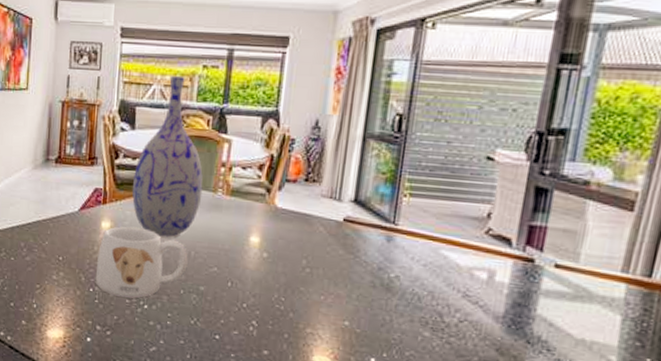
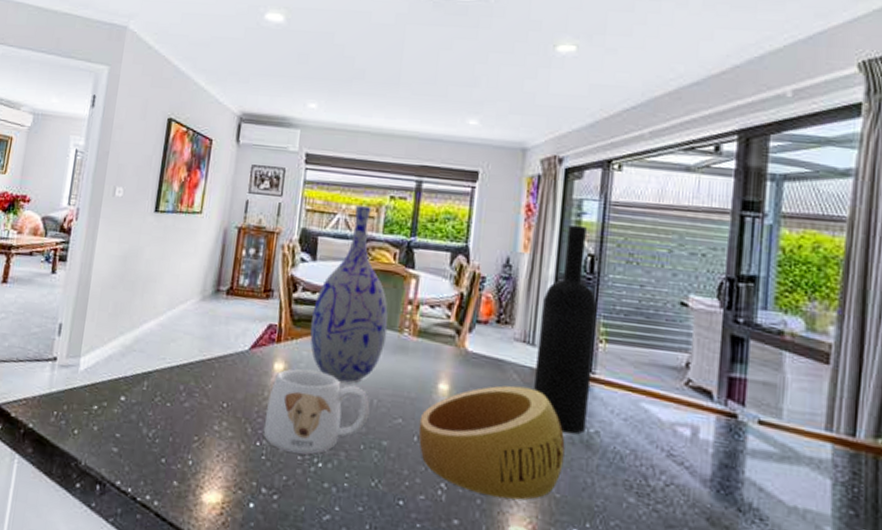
ring: none [232,237,367,334] -> present [418,385,565,500]
wine bottle: none [339,85,403,279] -> present [534,225,597,434]

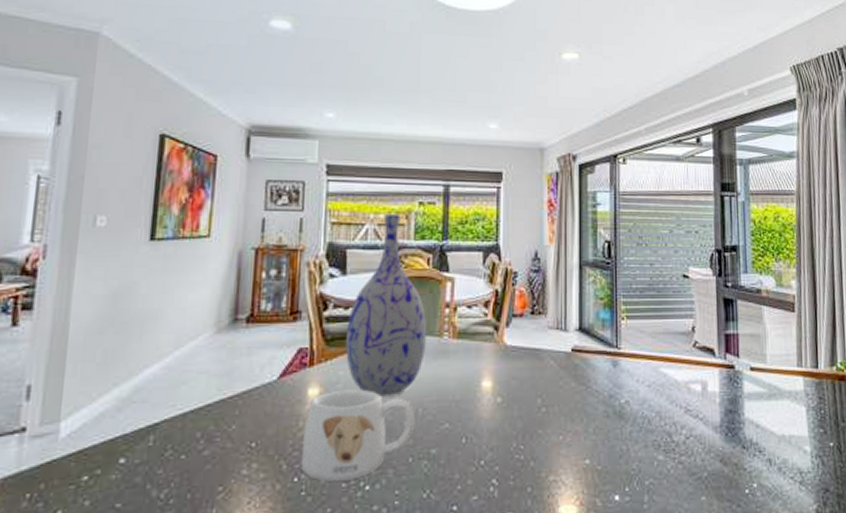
ring: present [418,385,565,500] -> none [466,371,602,482]
wine bottle: present [534,225,597,434] -> none [570,215,618,408]

